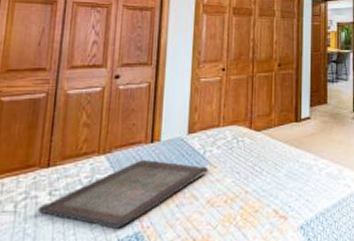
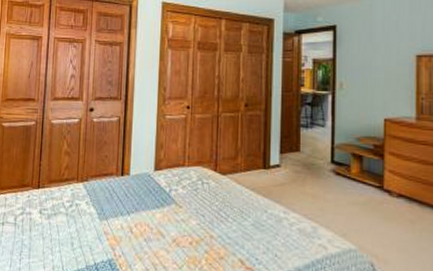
serving tray: present [37,159,209,229] -> none [31,190,174,253]

